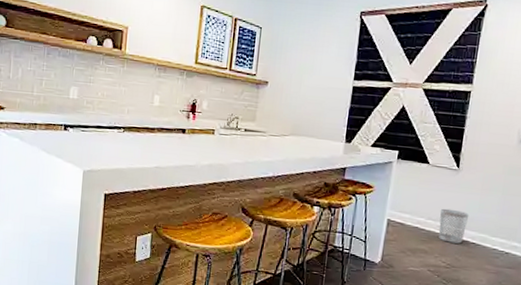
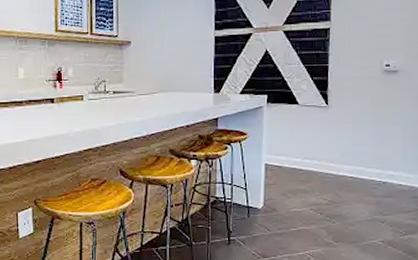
wastebasket: present [439,208,469,244] -> none [315,146,344,179]

